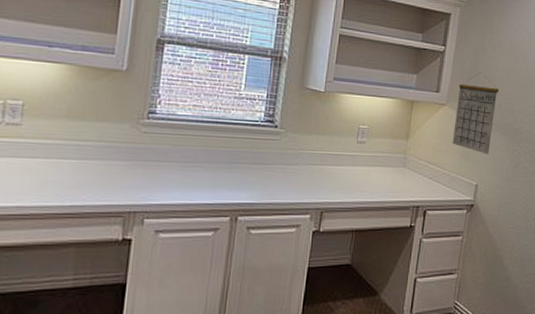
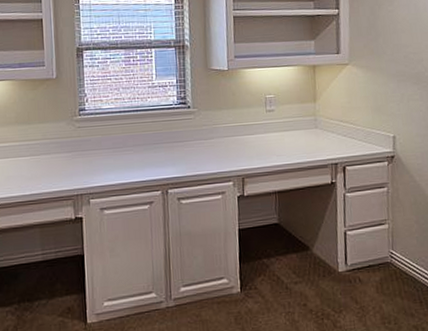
calendar: present [452,72,499,155] -> none [358,28,403,106]

